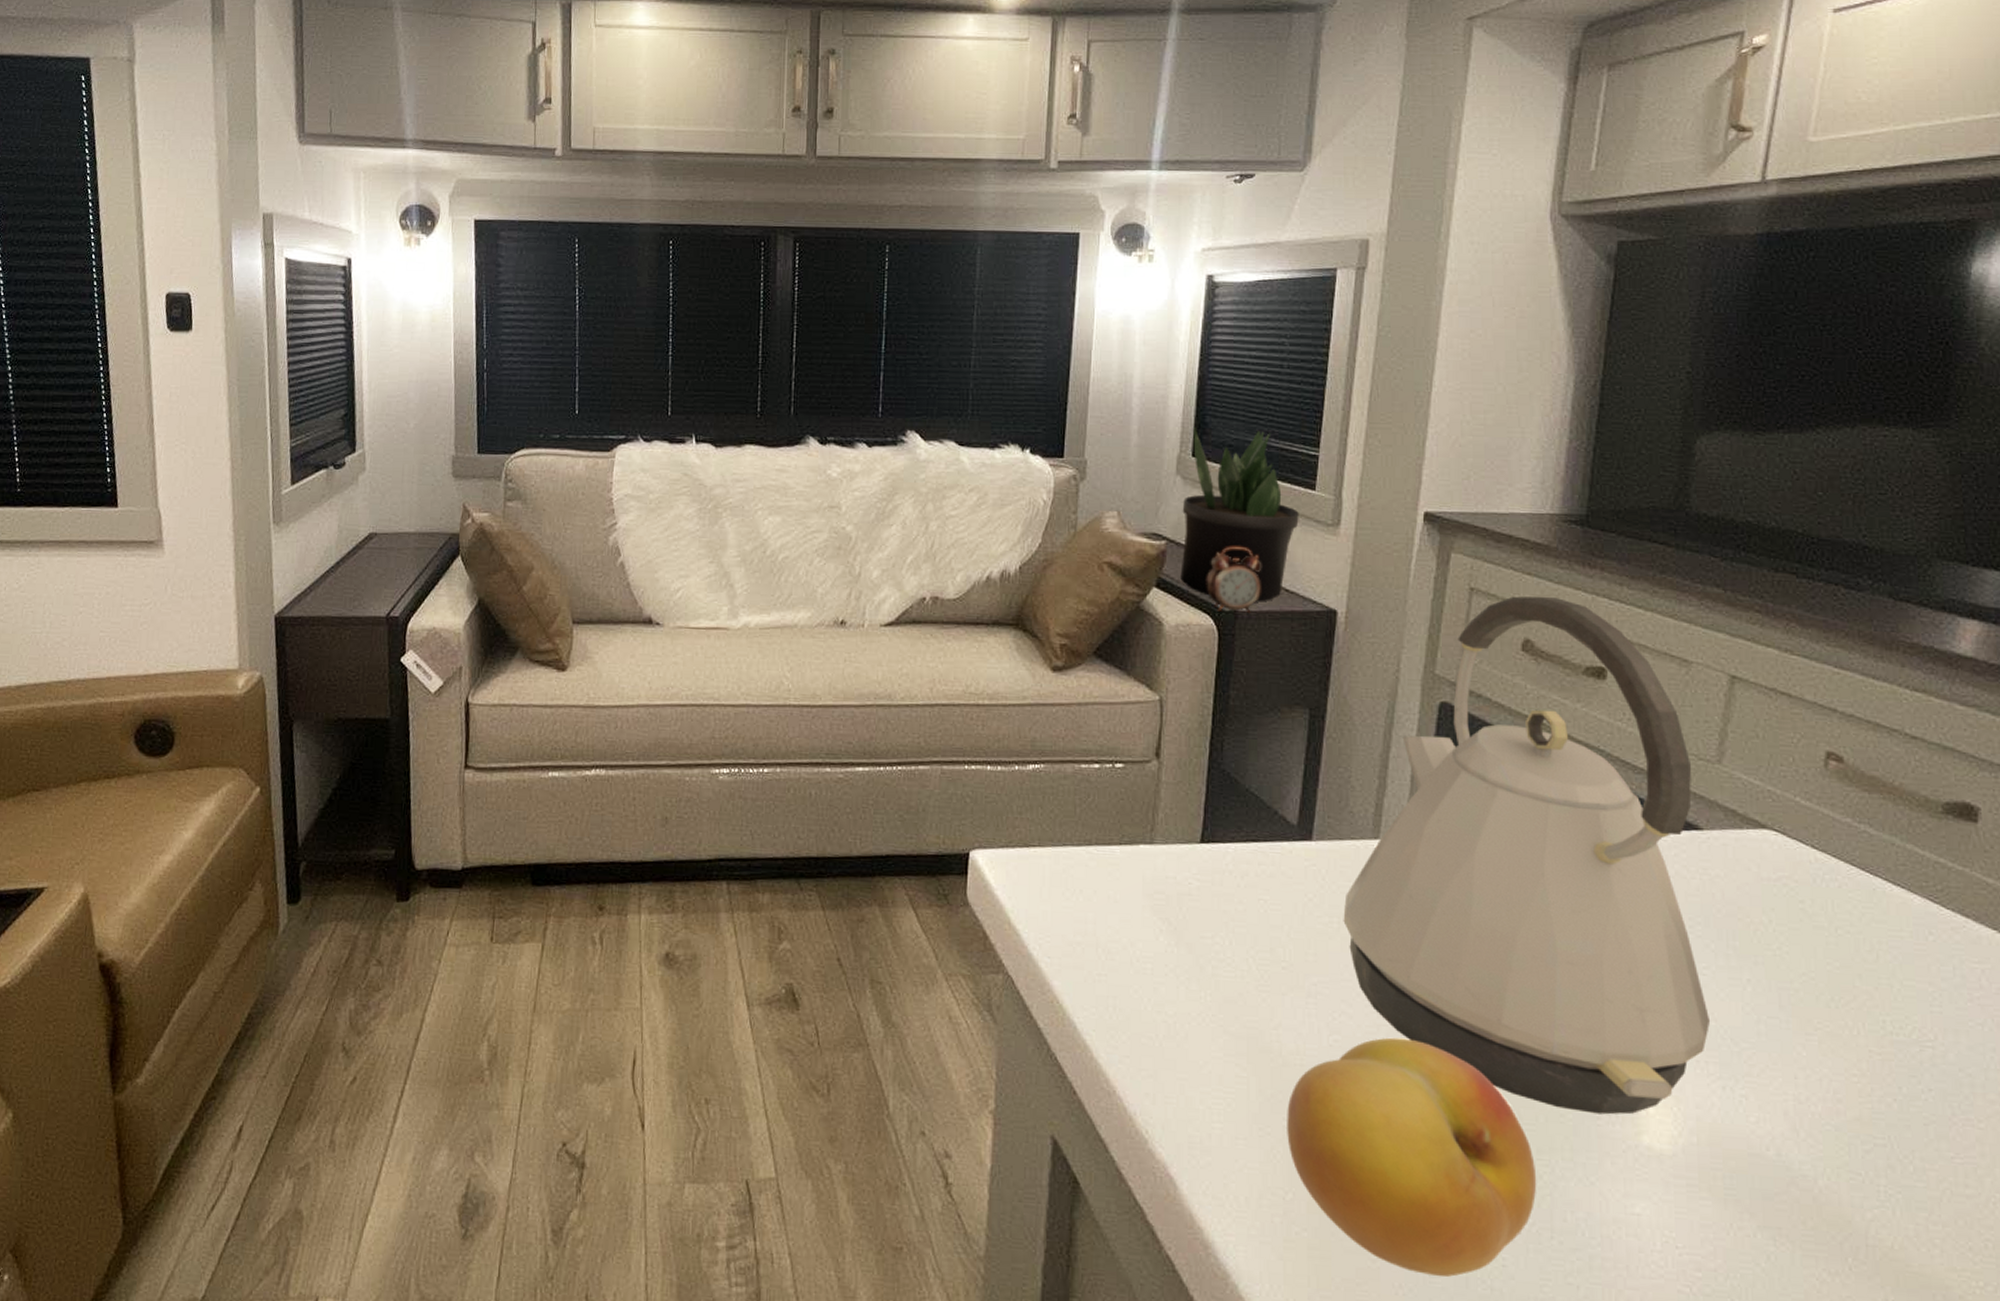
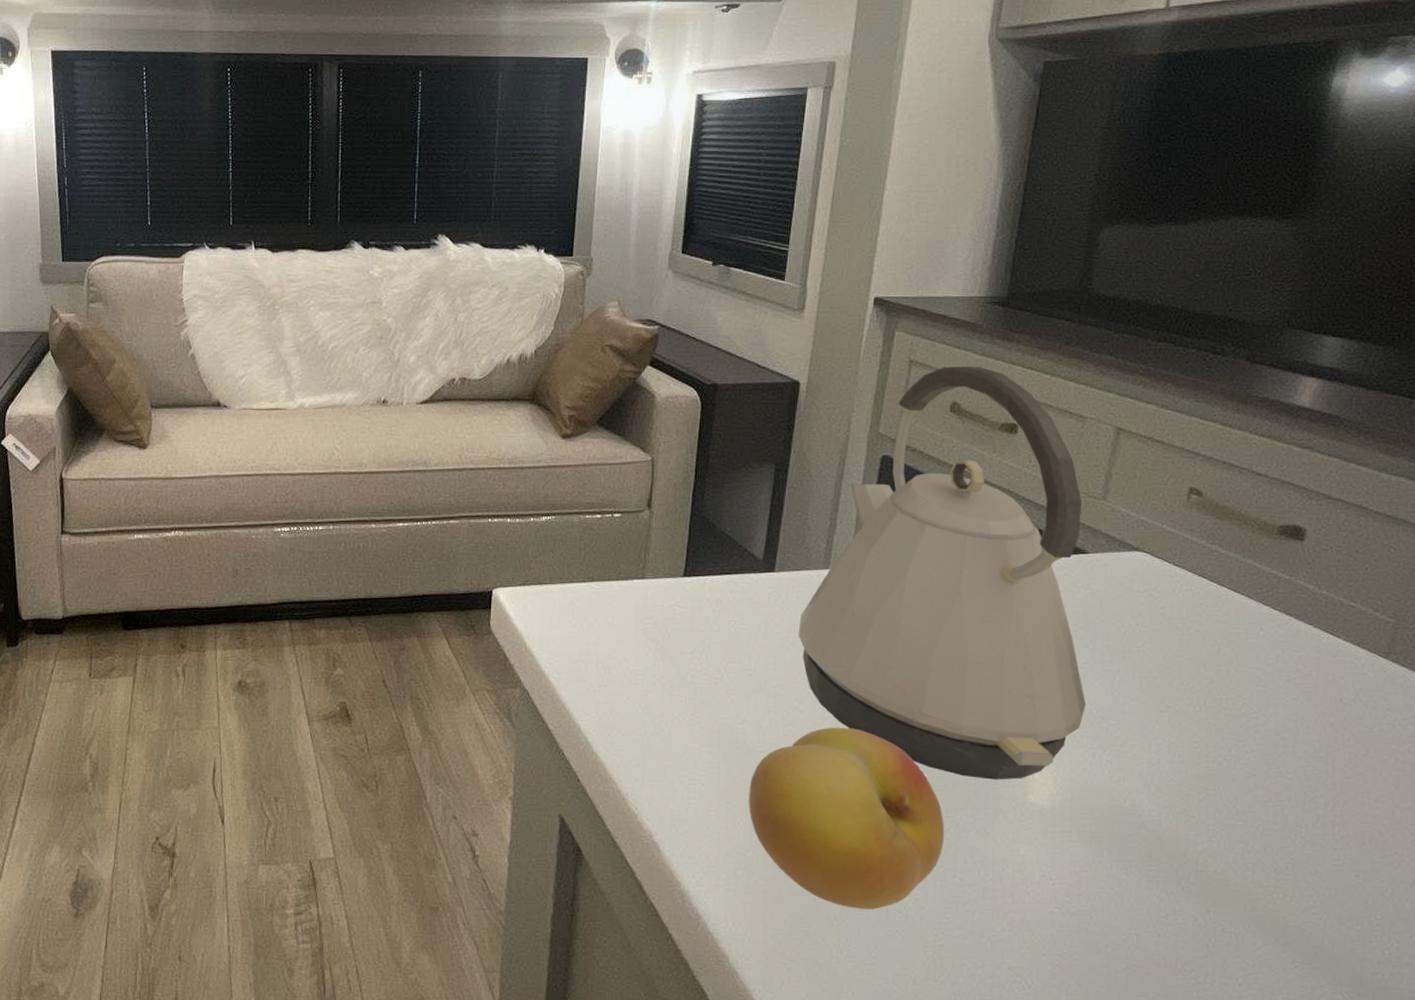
planter: present [1180,426,1299,602] -> none [670,227,770,376]
alarm clock: present [1206,546,1262,614] -> none [691,329,739,387]

